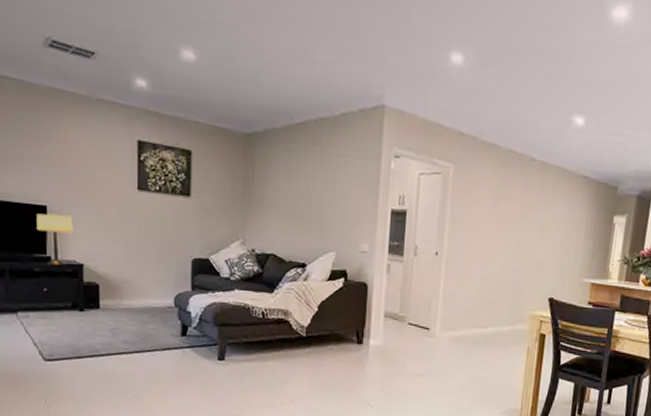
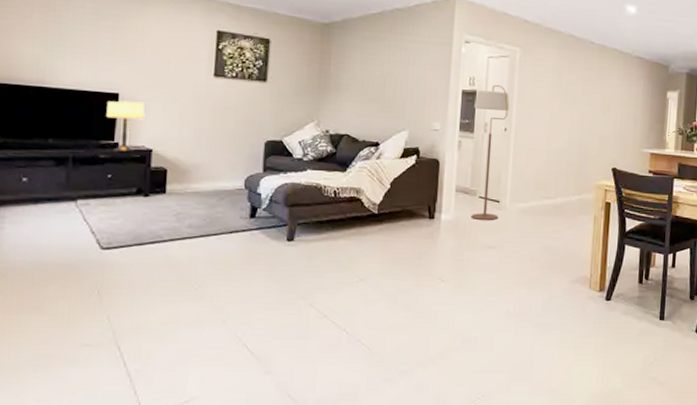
floor lamp: none [400,205,442,348] -> present [471,85,510,221]

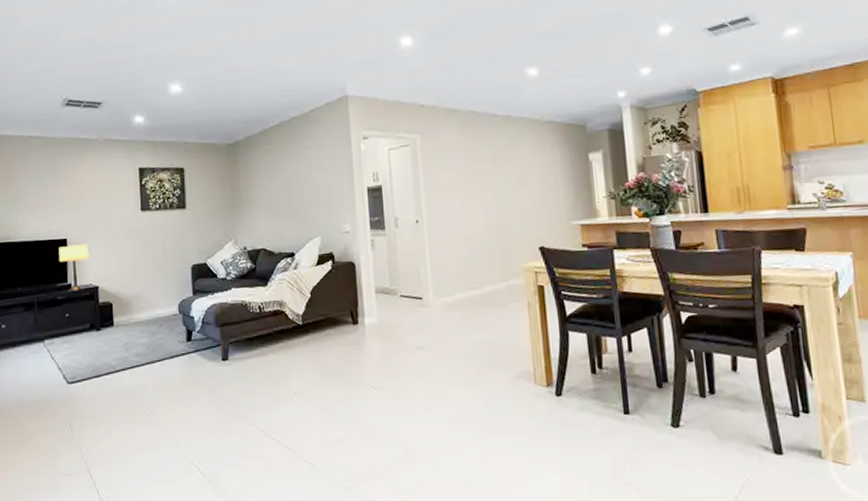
floor lamp: present [471,85,510,221] -> none [381,176,424,321]

